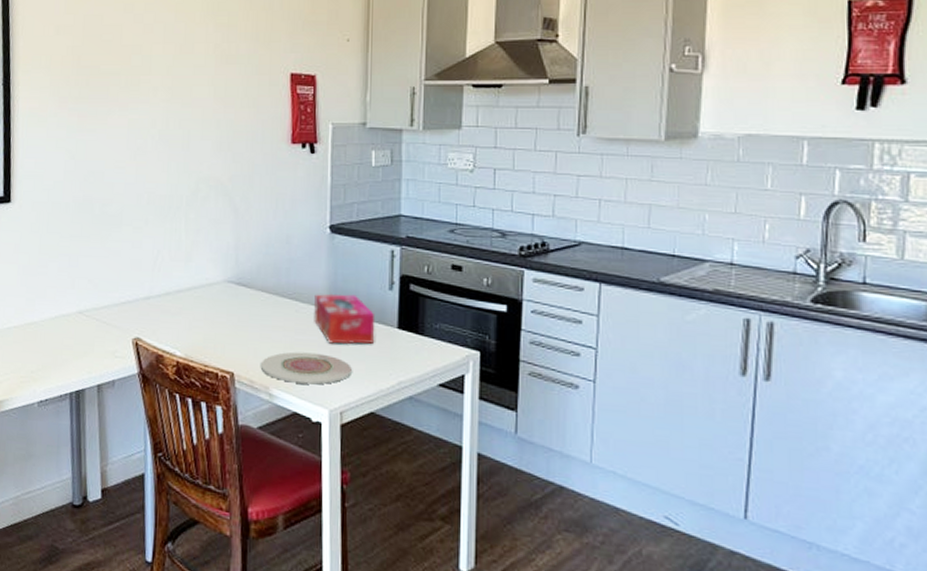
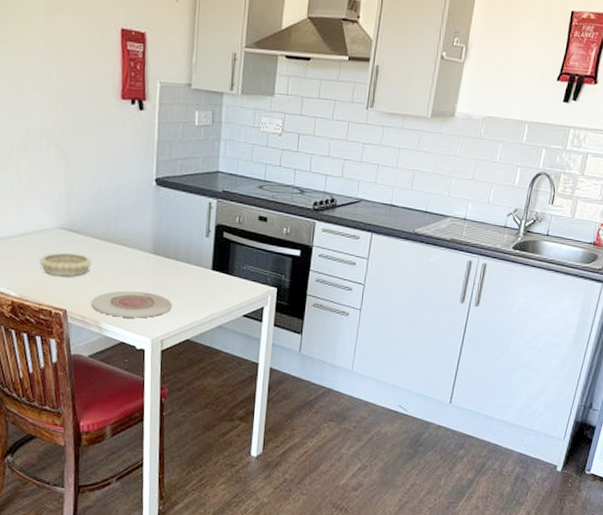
decorative bowl: none [205,309,262,336] -> present [39,253,92,277]
tissue box: present [314,293,376,345] -> none [140,239,194,284]

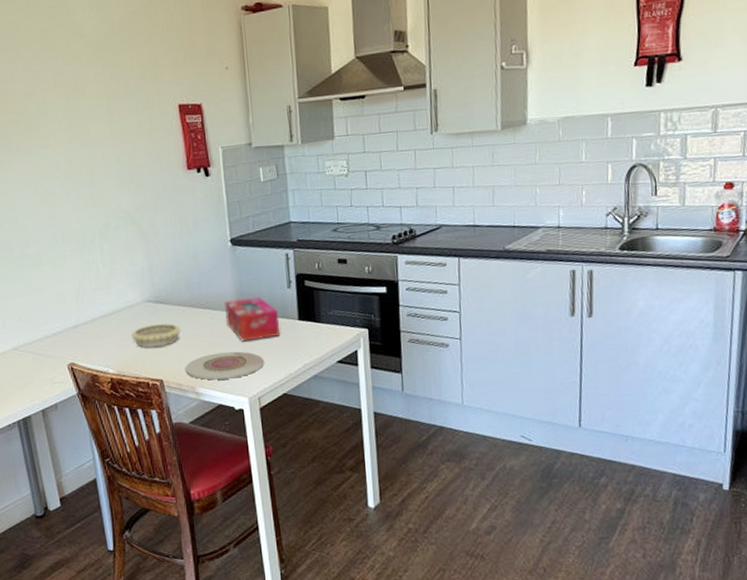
tissue box: none [140,239,194,284] -> present [225,296,280,342]

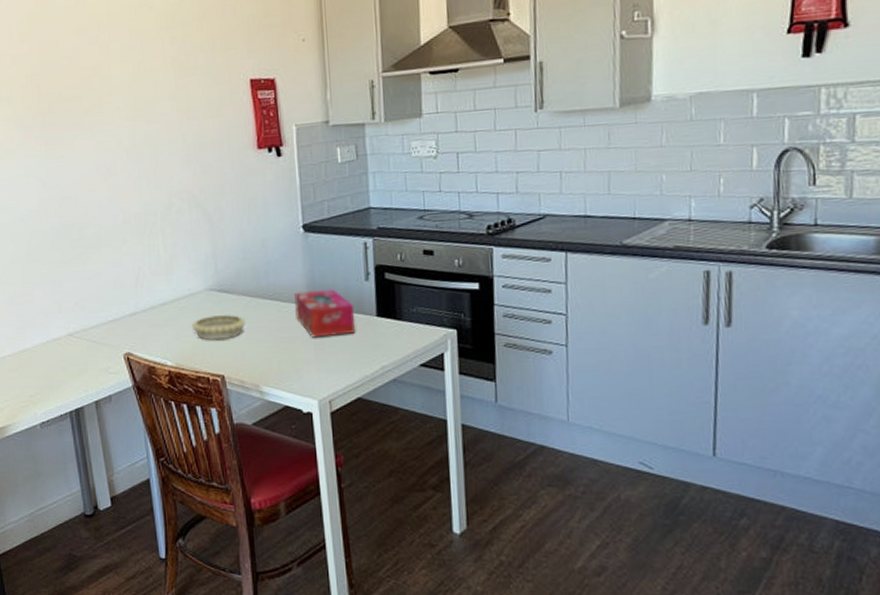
plate: present [185,351,264,380] -> none [248,348,336,379]

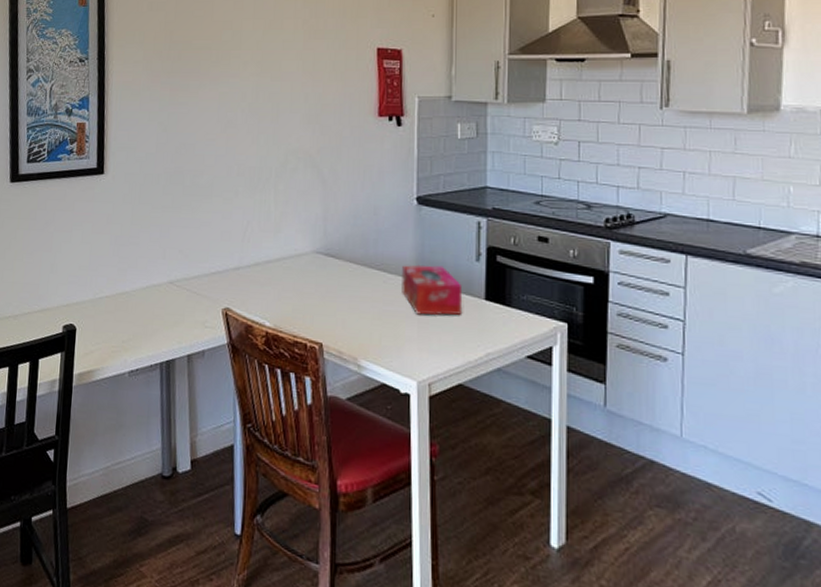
decorative bowl: present [191,315,246,341] -> none [294,279,350,306]

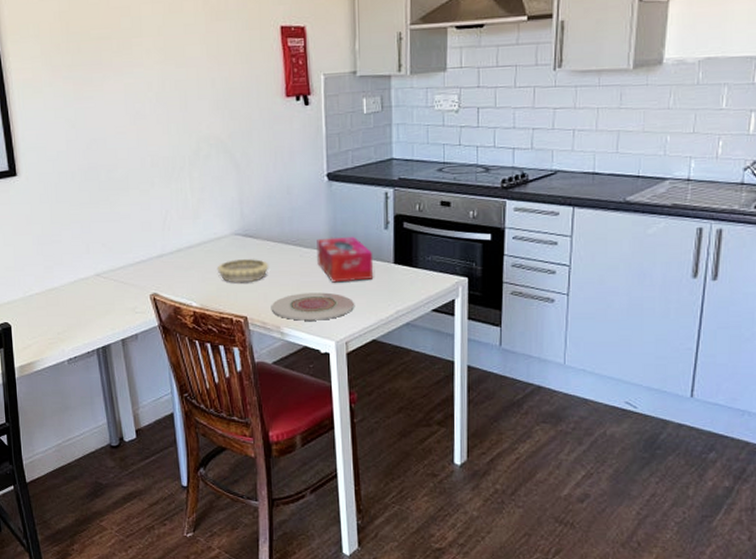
decorative bowl: none [294,279,350,306] -> present [217,259,269,283]
plate: none [348,322,440,356] -> present [271,292,354,321]

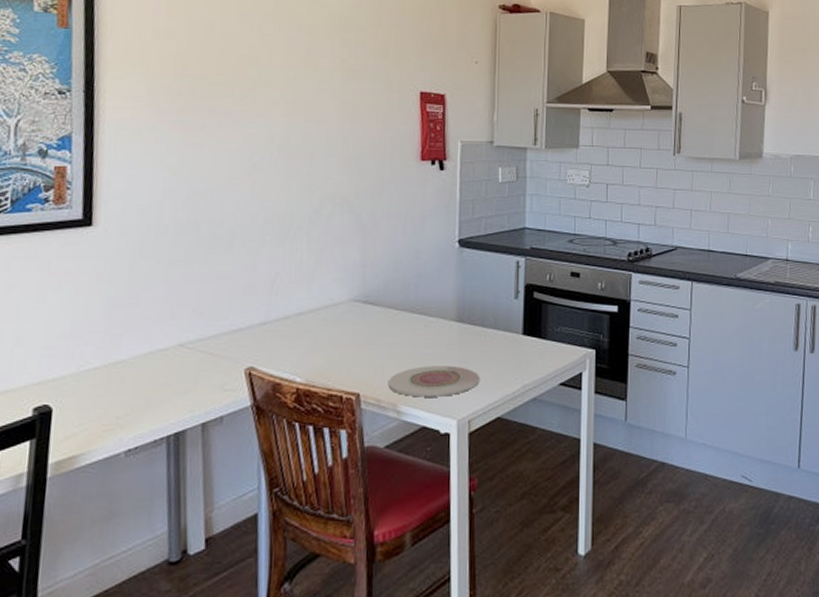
decorative bowl: present [217,259,269,283] -> none [329,328,390,356]
tissue box: present [317,236,374,283] -> none [443,305,502,355]

